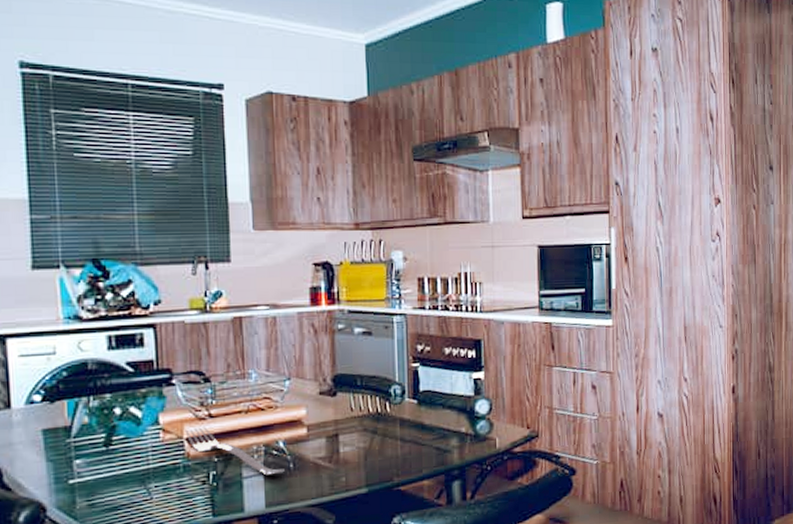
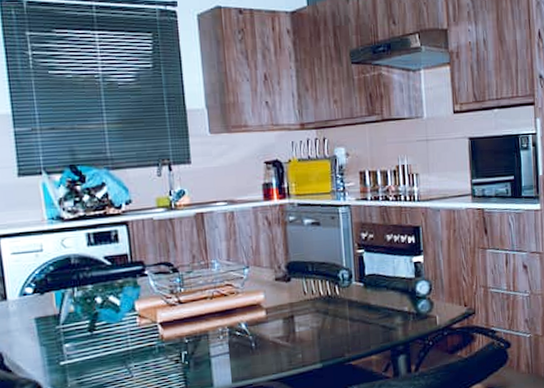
cutting board: present [185,427,284,476] -> none [158,312,247,354]

